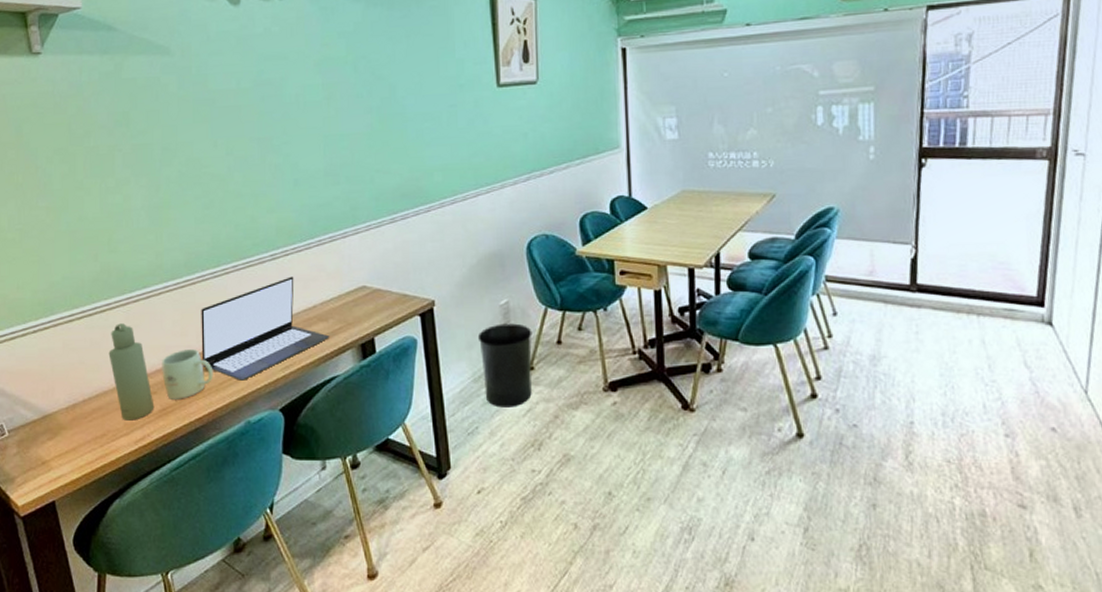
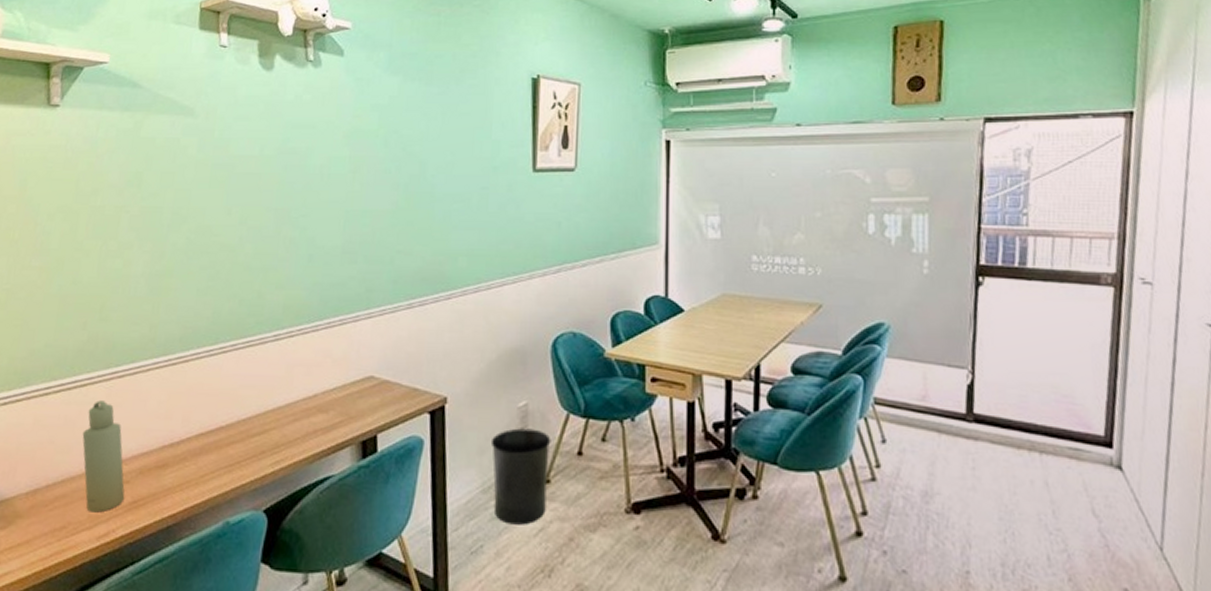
mug: present [162,349,213,399] -> none [138,435,196,492]
laptop: present [201,276,329,381] -> none [183,360,328,474]

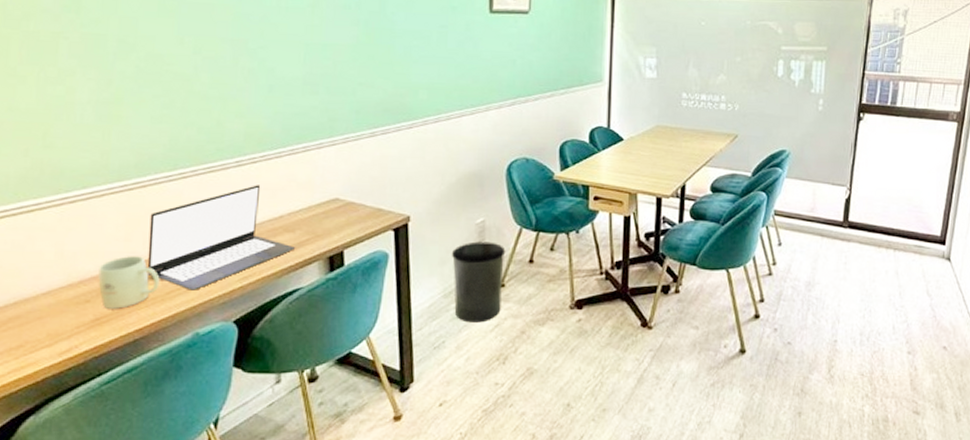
bottle: present [82,400,125,513] -> none [33,225,86,331]
mug: none [138,435,196,492] -> present [98,256,160,309]
laptop: none [183,360,328,474] -> present [147,185,295,290]

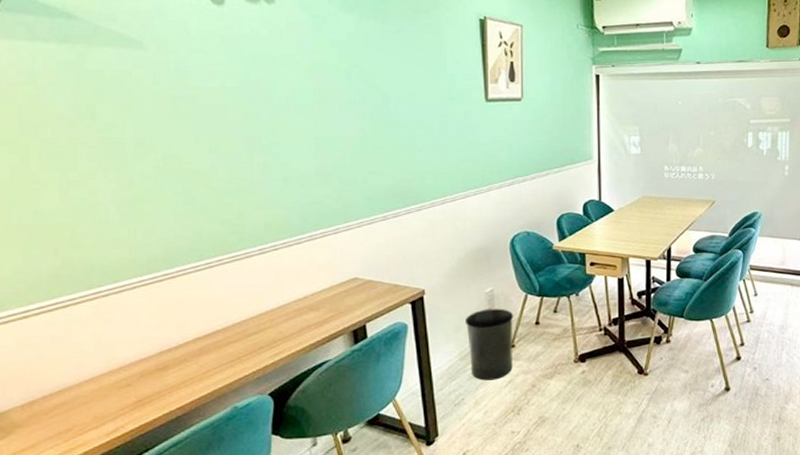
mug: present [98,256,160,309] -> none [137,341,196,391]
laptop: present [147,185,295,290] -> none [182,270,320,369]

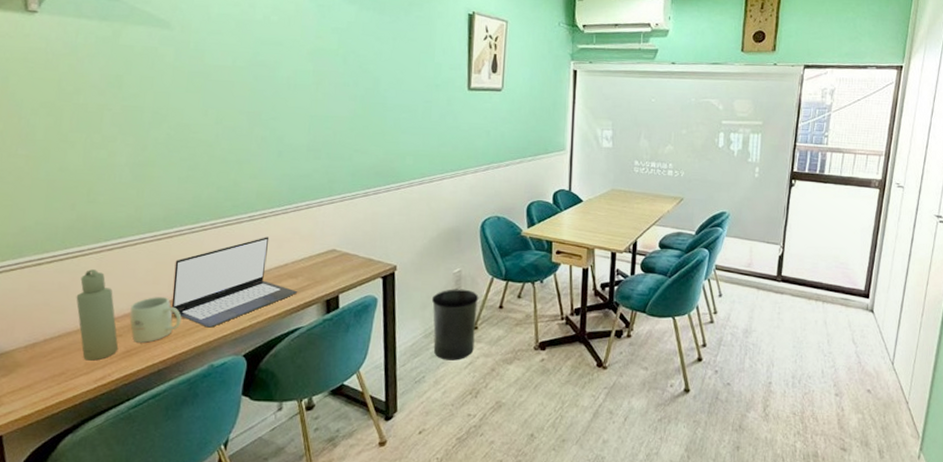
bottle: none [73,318,129,414] -> present [76,269,119,361]
mug: none [137,341,196,391] -> present [129,297,182,343]
laptop: none [182,270,320,369] -> present [171,237,297,328]

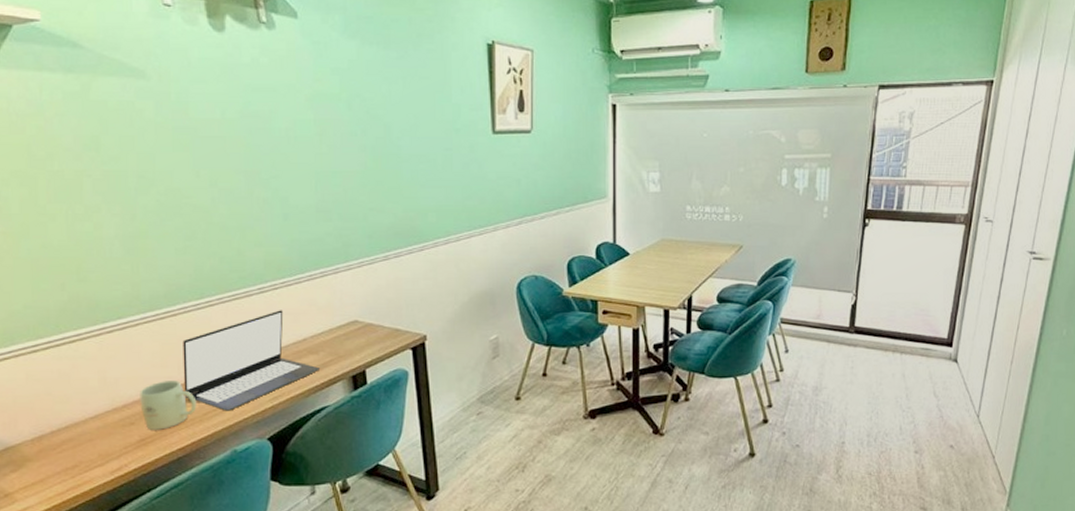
bottle: present [76,269,119,361] -> none [79,354,132,451]
waste bin: present [431,289,479,361] -> none [467,357,520,434]

